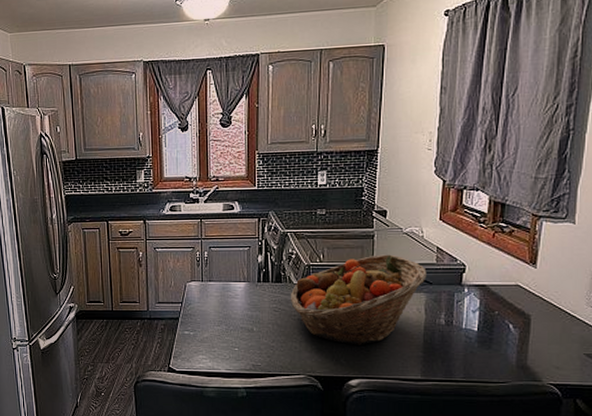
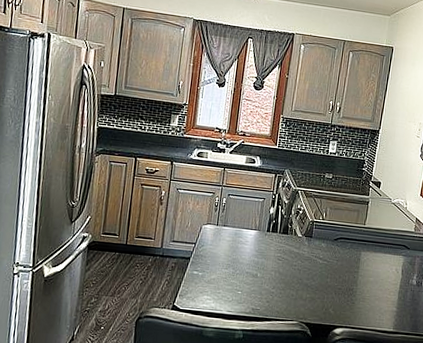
fruit basket: present [290,254,427,345] -> none [293,219,406,298]

